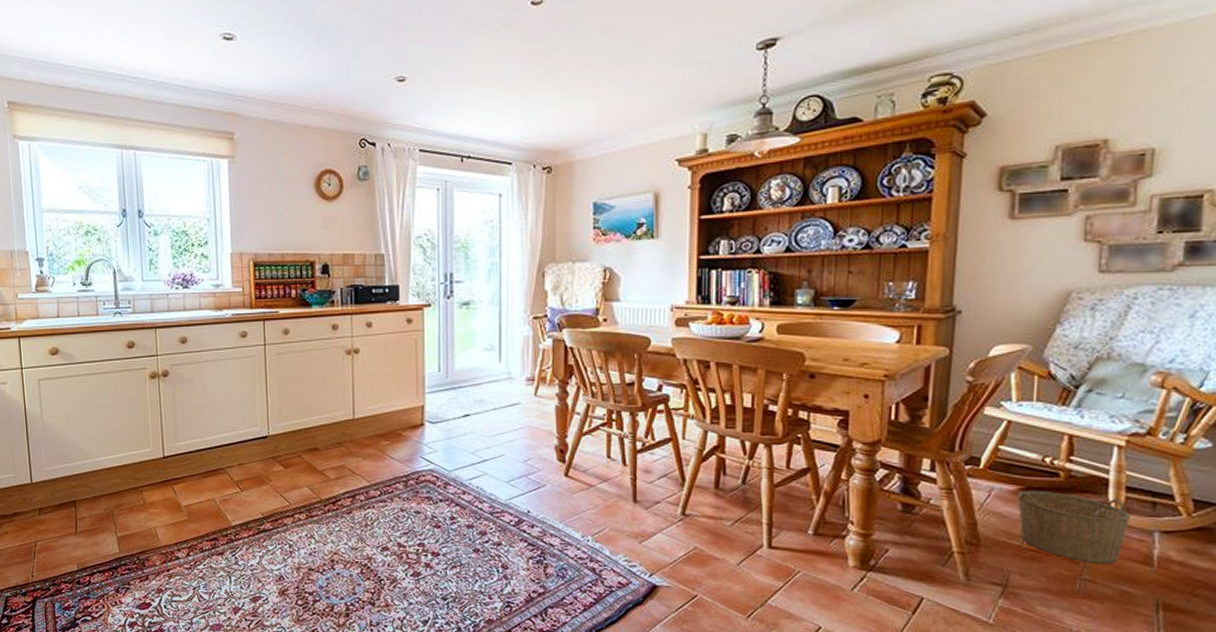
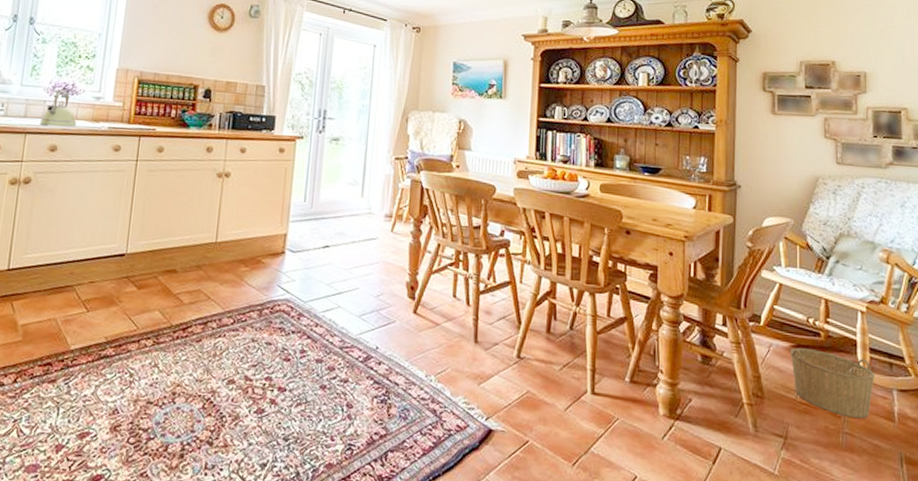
kettle: none [167,280,202,319] -> present [40,89,77,127]

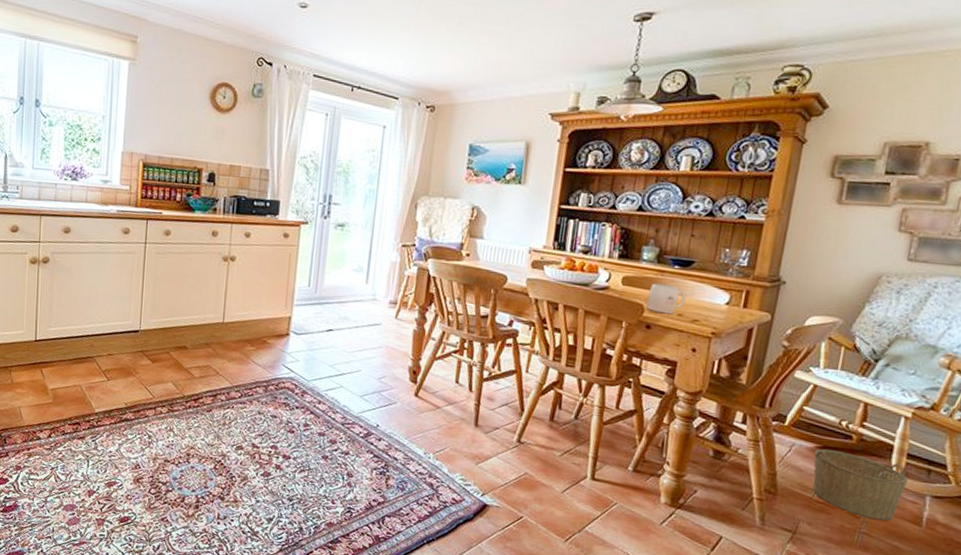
kettle: present [40,89,77,127] -> none [53,172,87,210]
mug: none [624,190,658,220] -> present [646,283,686,315]

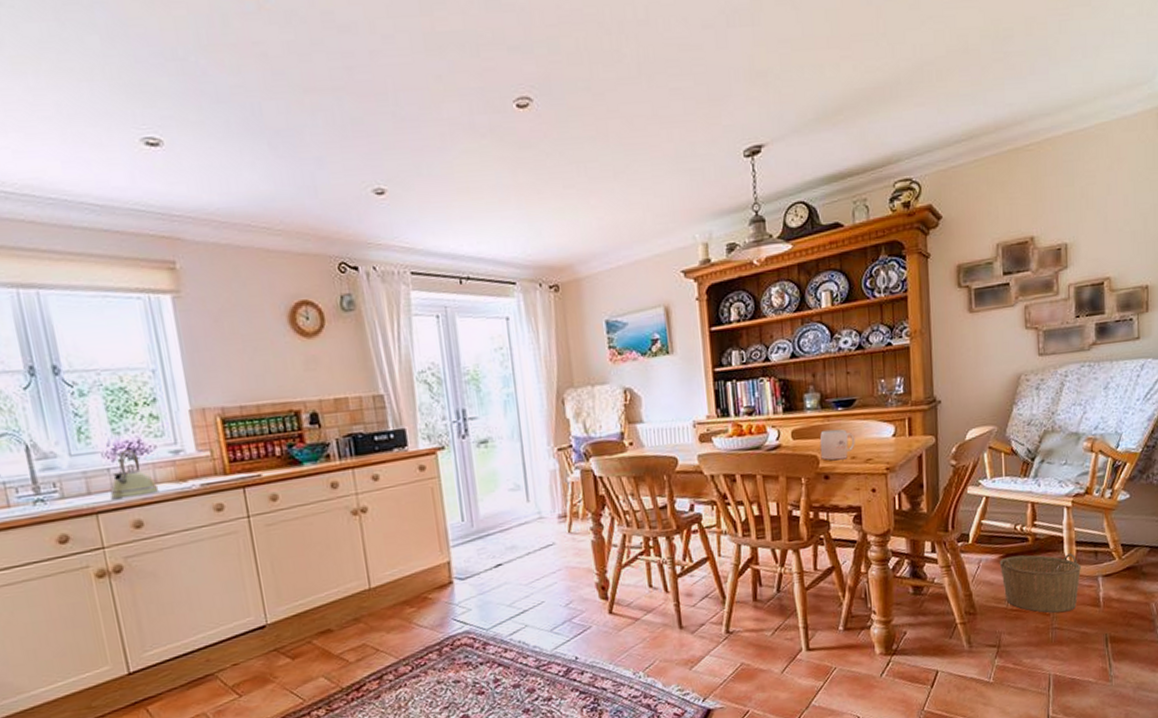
kettle: none [53,172,87,210] -> present [110,449,160,500]

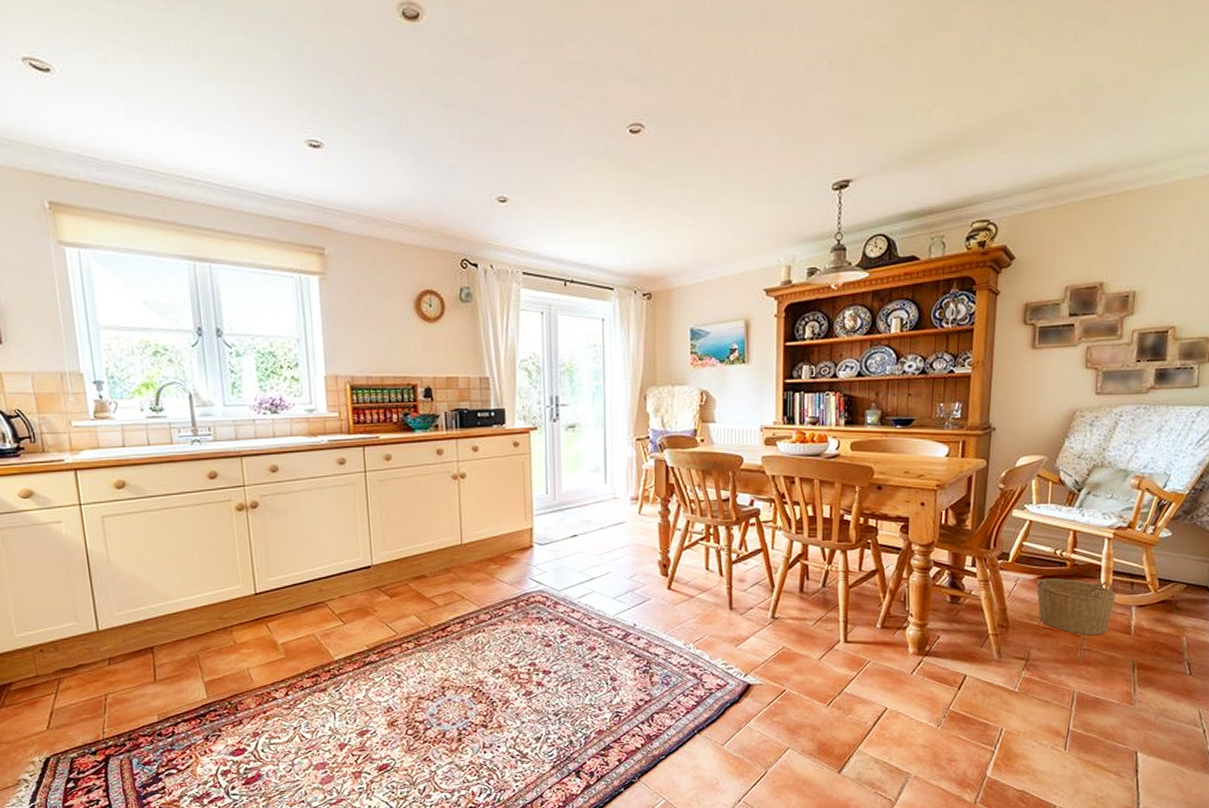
kettle: present [110,449,160,500] -> none [254,405,294,446]
mug: present [819,429,855,461] -> none [875,444,910,473]

